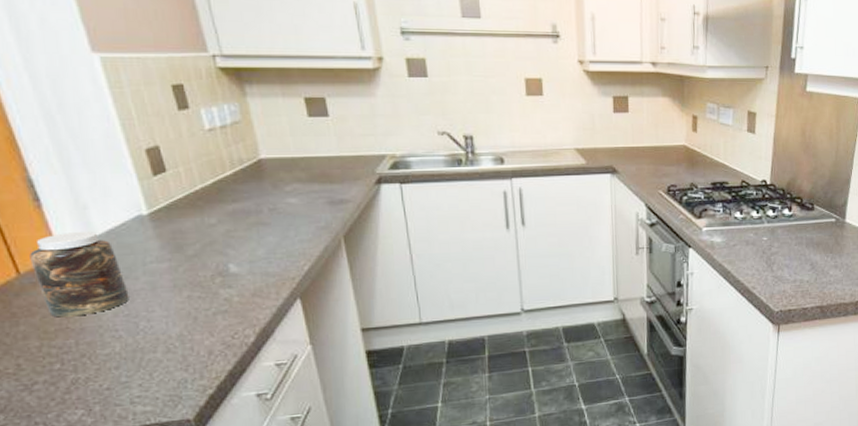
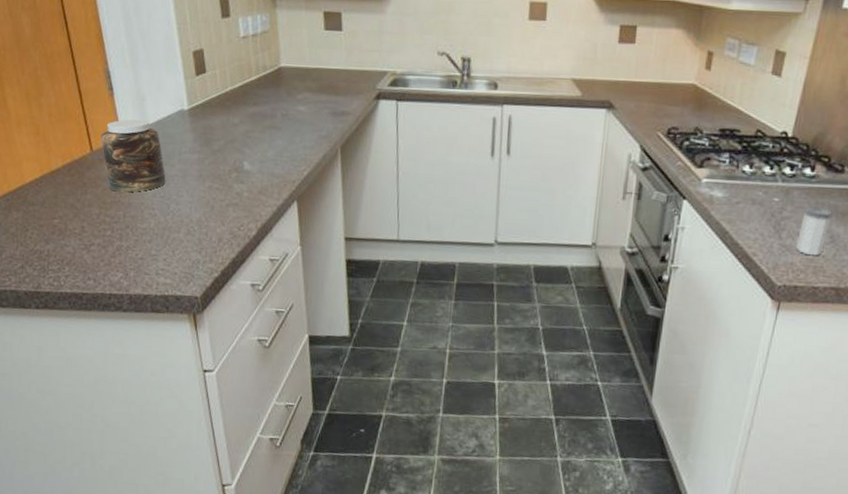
salt shaker: none [785,240,810,283] -> present [795,206,833,256]

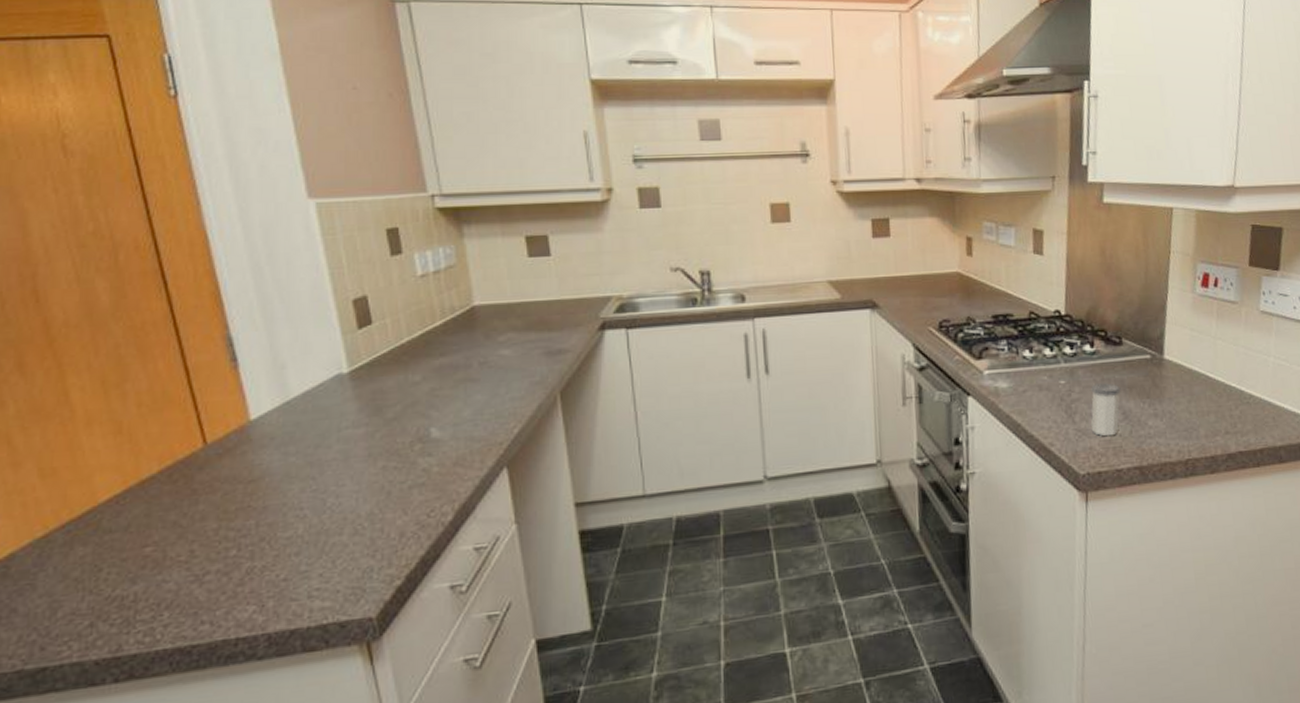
jar: present [101,119,166,193] -> none [219,393,319,494]

